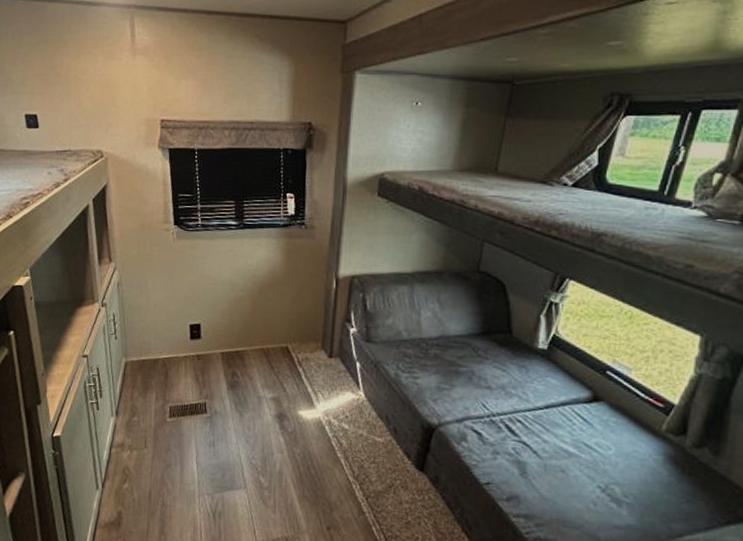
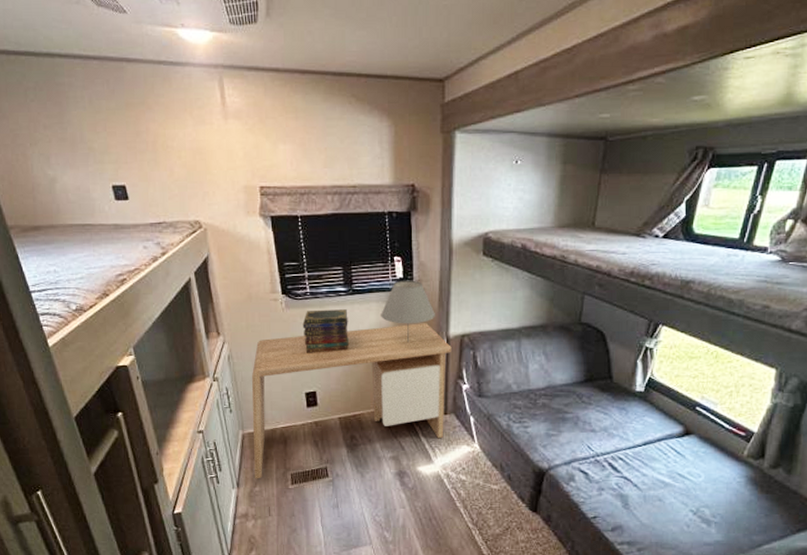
desk: none [134,261,341,409] -> present [252,323,452,479]
book stack: none [191,242,237,286] -> present [302,309,349,353]
table lamp: none [270,217,327,280] -> present [381,280,436,342]

